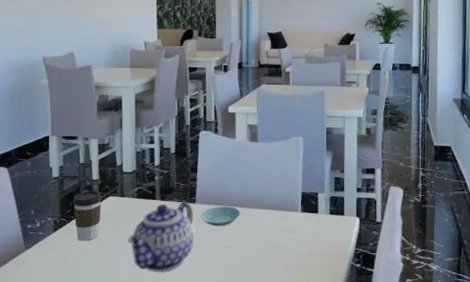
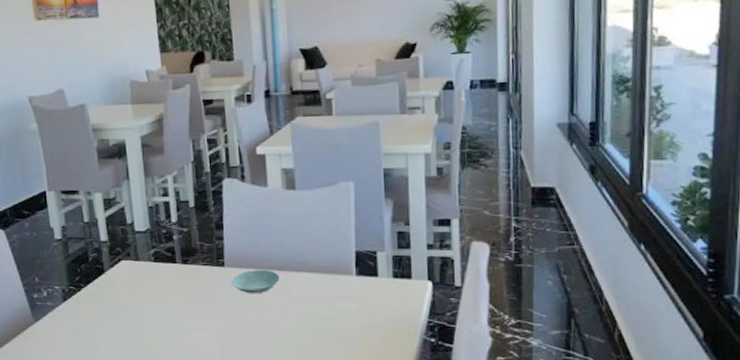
coffee cup: present [73,191,102,241] -> none [81,254,115,312]
teapot: present [127,201,194,273] -> none [147,264,226,348]

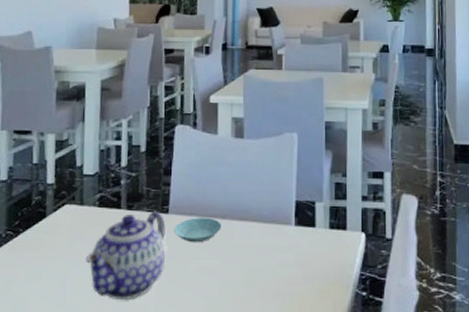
teapot: none [147,264,226,348] -> present [85,210,166,301]

